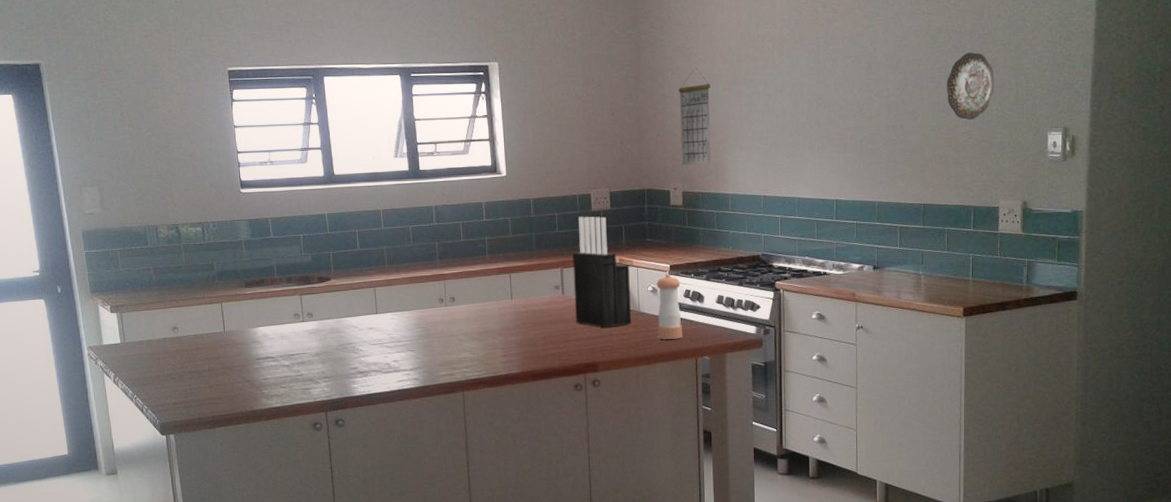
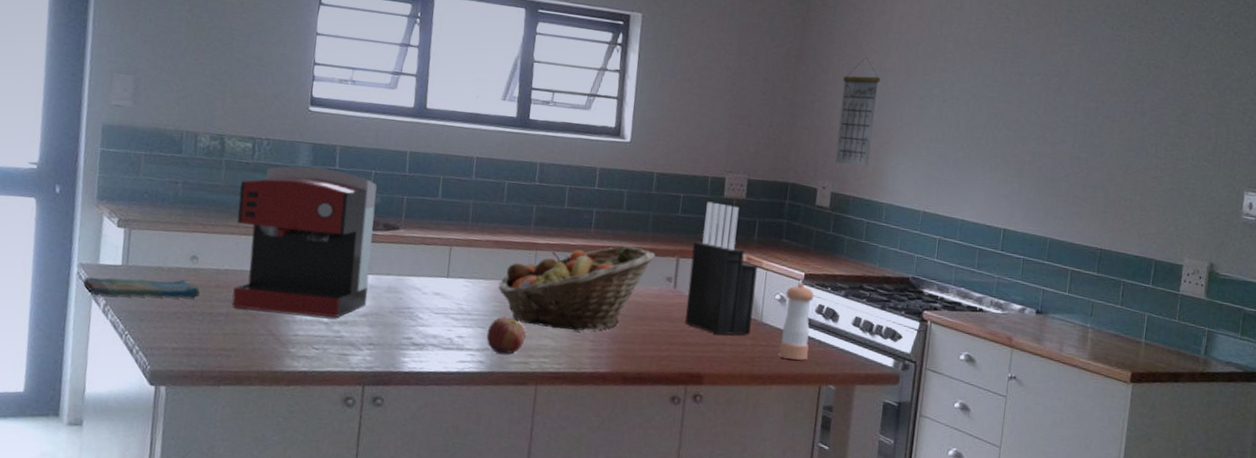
dish towel: none [94,347,185,369] -> present [83,277,200,298]
coffee maker: none [199,238,317,364] -> present [231,166,377,317]
apple: none [416,339,448,370] -> present [486,316,526,354]
fruit basket: none [418,264,543,343] -> present [498,245,656,331]
decorative plate: present [946,52,994,121] -> none [1139,91,1193,165]

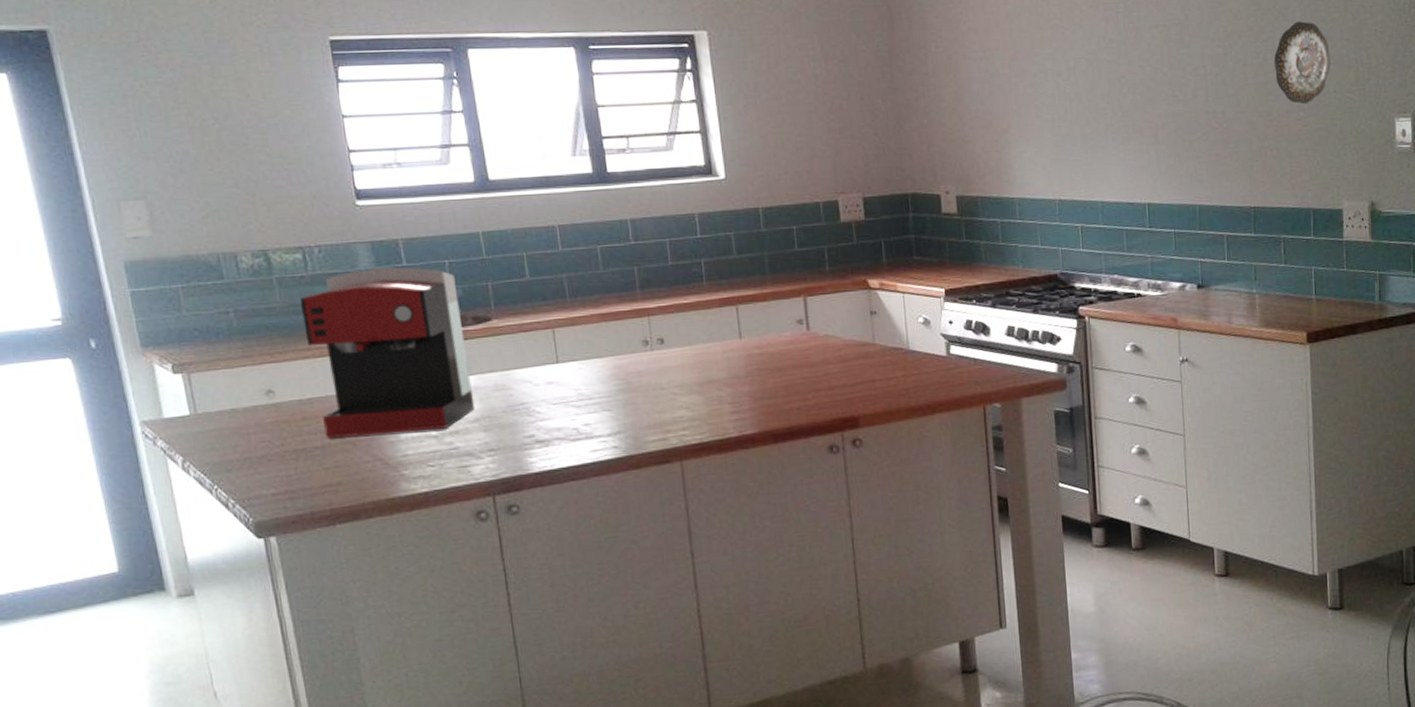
dish towel: present [83,277,200,298] -> none [151,418,286,452]
apple: present [486,316,526,354] -> none [614,394,658,434]
fruit basket: present [498,245,656,331] -> none [615,293,781,398]
knife block: present [685,201,758,335] -> none [818,229,899,372]
pepper shaker: present [779,283,814,360] -> none [929,301,965,384]
calendar: present [835,57,880,167] -> none [945,39,990,163]
decorative plate: none [1139,91,1193,165] -> present [1273,21,1331,105]

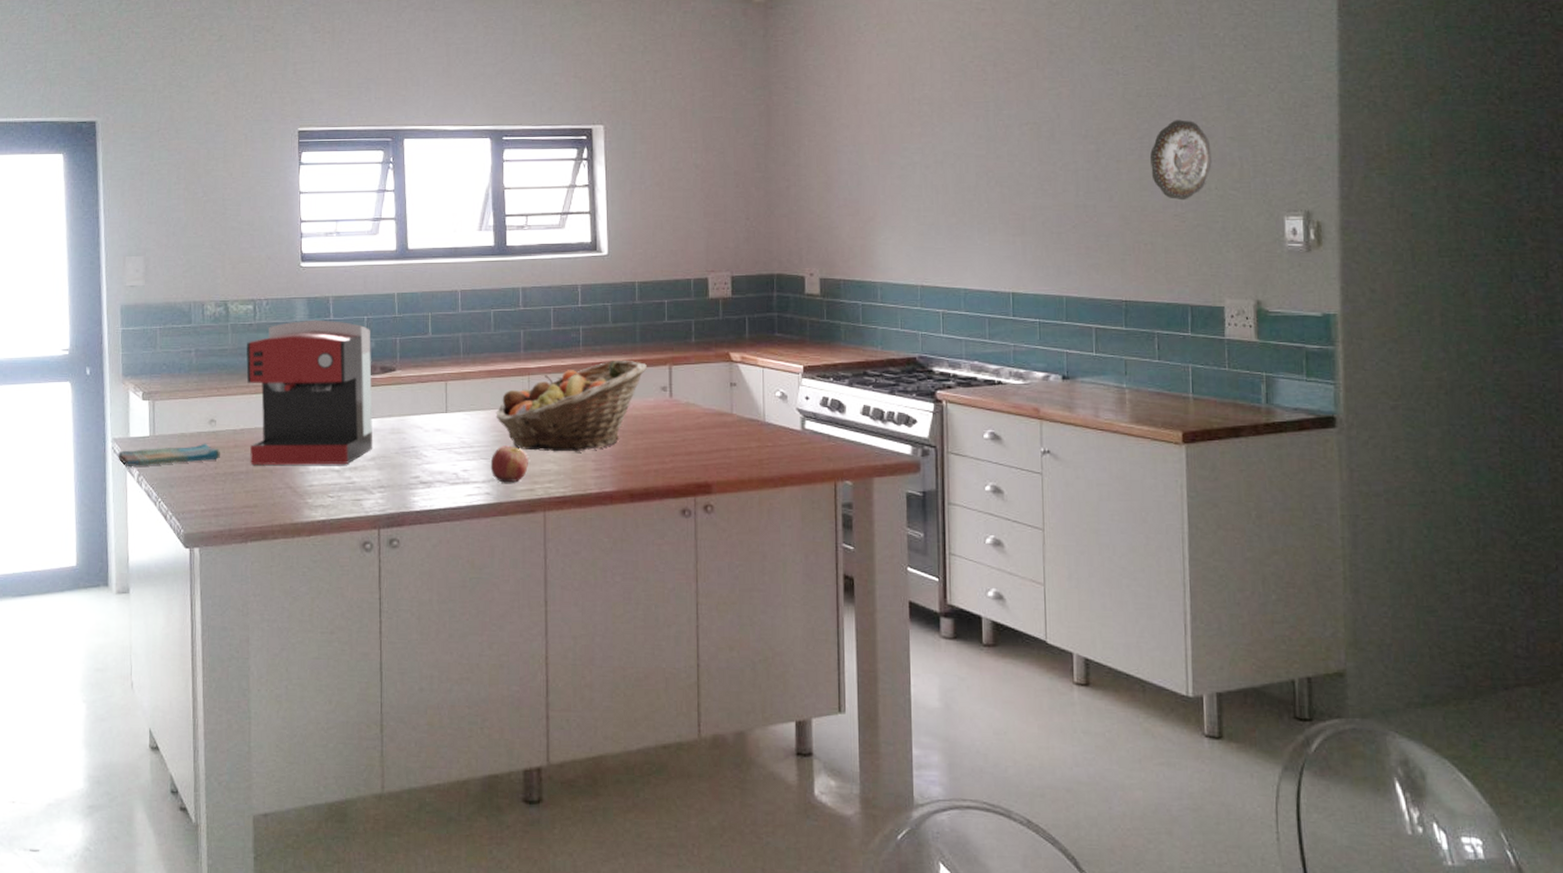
dish towel: none [151,418,286,452] -> present [118,443,220,466]
apple: none [614,394,658,434] -> present [490,445,528,483]
fruit basket: none [615,293,781,398] -> present [496,359,648,452]

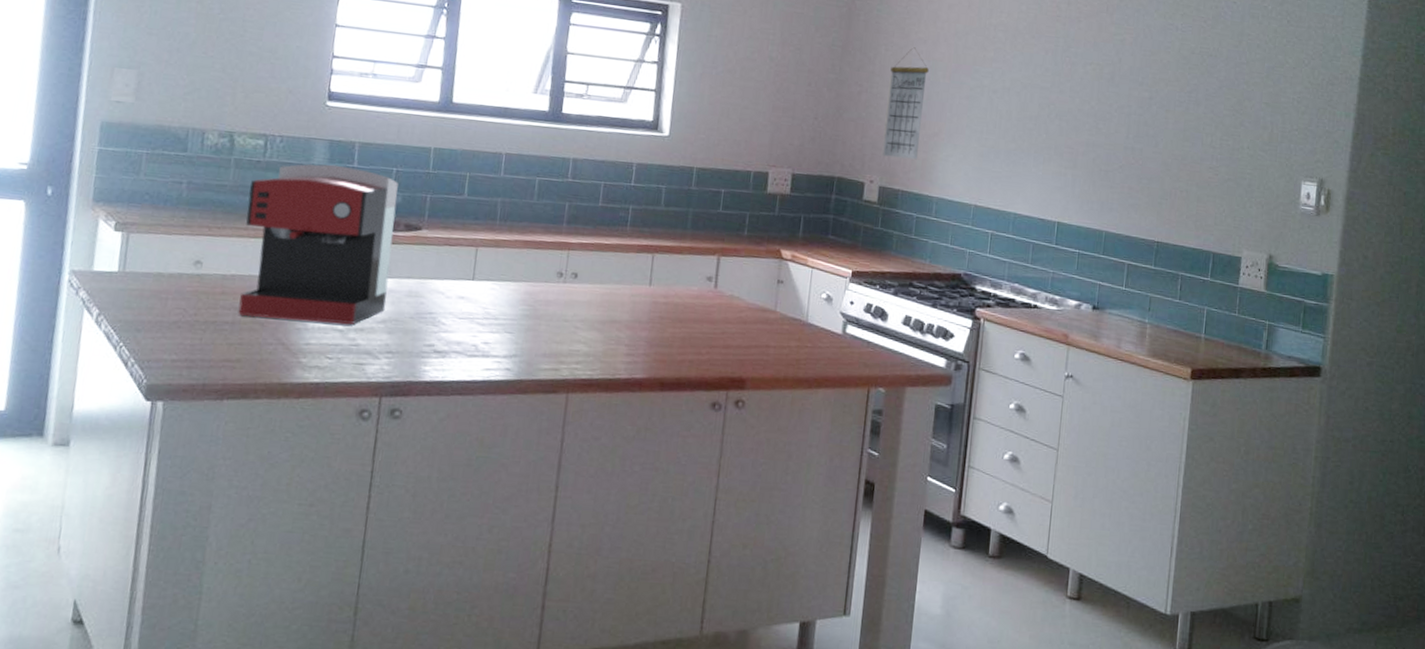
dish towel: present [118,443,220,466] -> none [75,285,203,306]
apple: present [490,445,528,483] -> none [514,320,557,360]
fruit basket: present [496,359,648,452] -> none [527,244,696,335]
calendar: none [816,134,856,248] -> present [883,47,929,160]
decorative plate: present [1149,120,1212,201] -> none [1194,80,1248,155]

